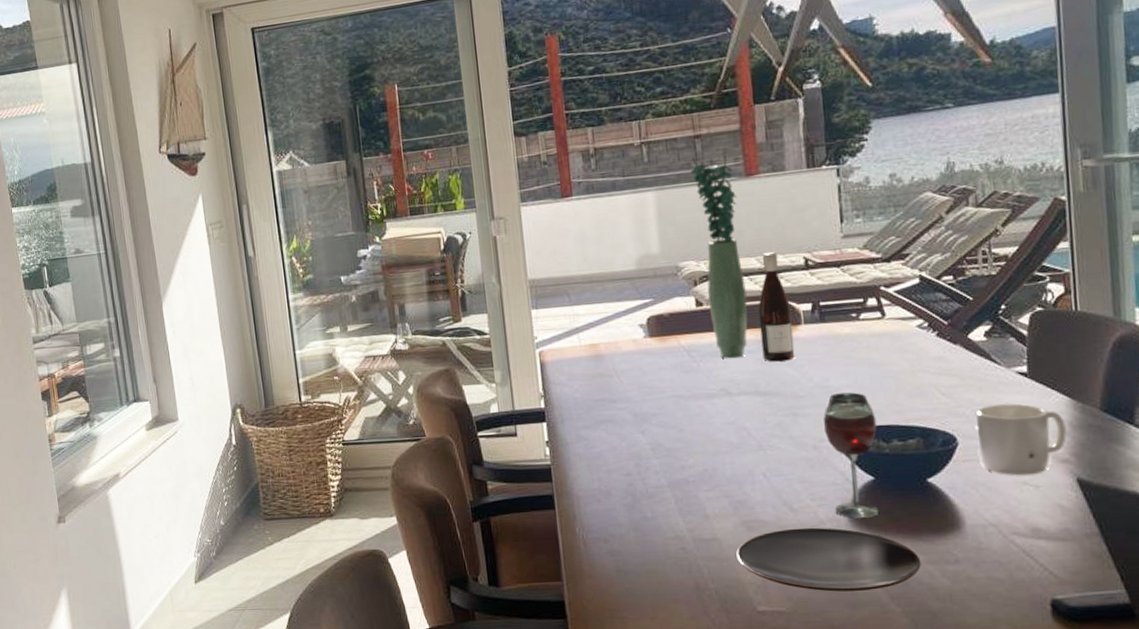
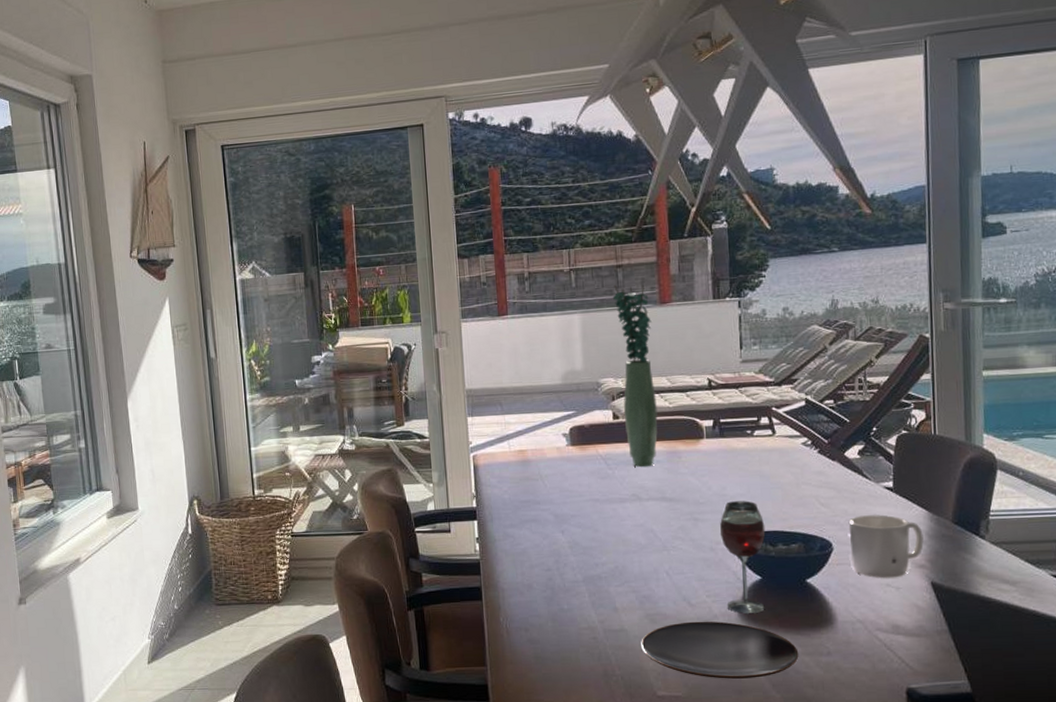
bottle: present [758,252,795,362] -> none [667,373,697,472]

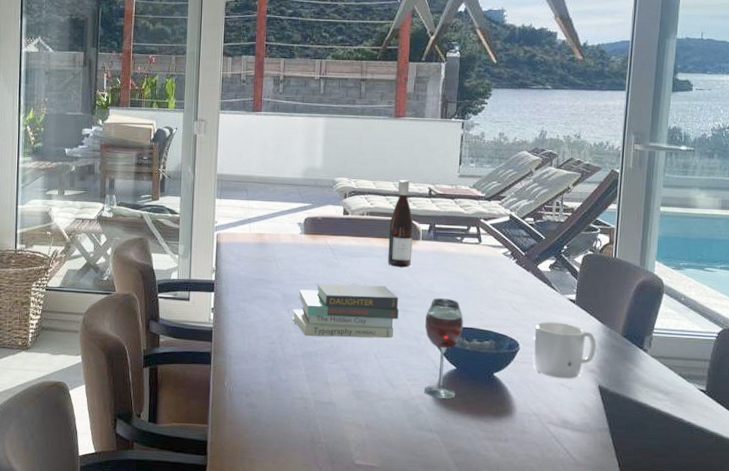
books: none [567,494,689,559] -> present [292,284,399,339]
vase: present [612,284,658,467] -> none [353,95,386,260]
plate: present [641,621,799,679] -> none [346,400,481,456]
bottle: none [667,373,697,472] -> present [388,180,414,268]

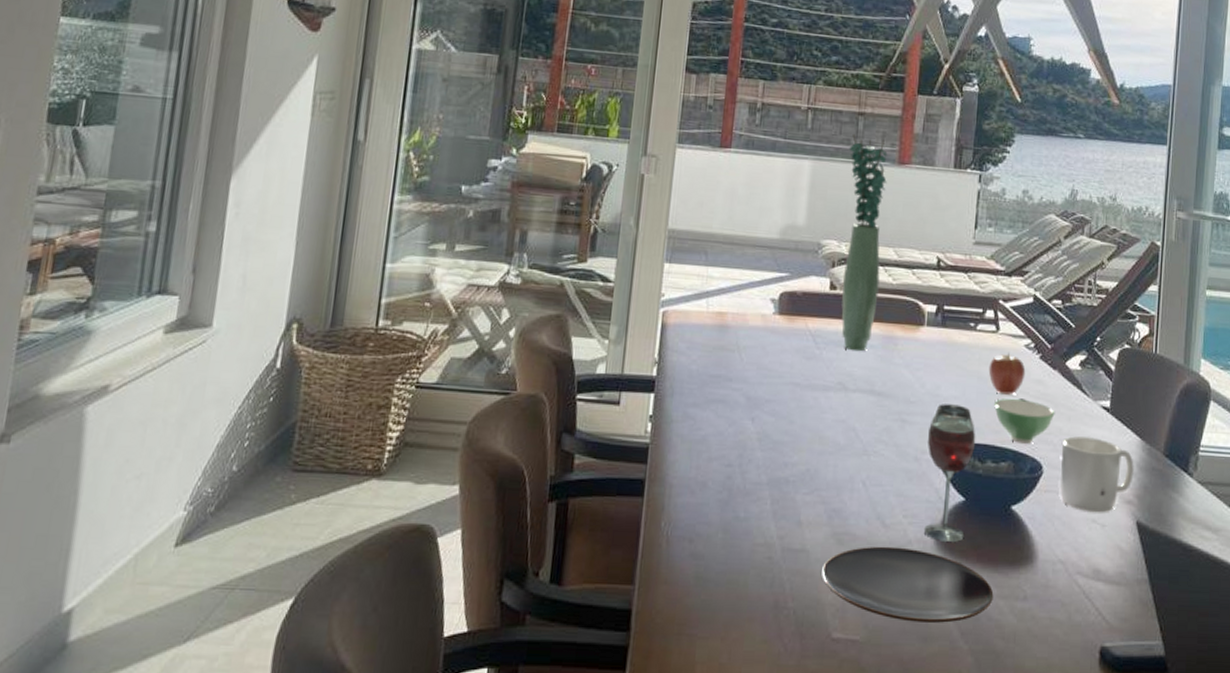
books: present [292,284,399,339] -> none [757,383,895,459]
plate: none [346,400,481,456] -> present [822,546,994,623]
vase: none [353,95,386,260] -> present [841,133,888,351]
bottle: present [388,180,414,268] -> none [883,246,918,362]
fruit: none [473,259,504,291] -> present [988,353,1026,395]
bowl: none [477,294,529,327] -> present [993,399,1055,444]

